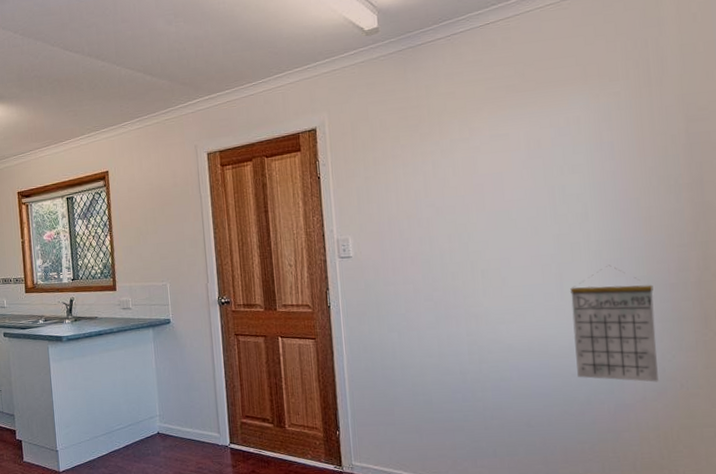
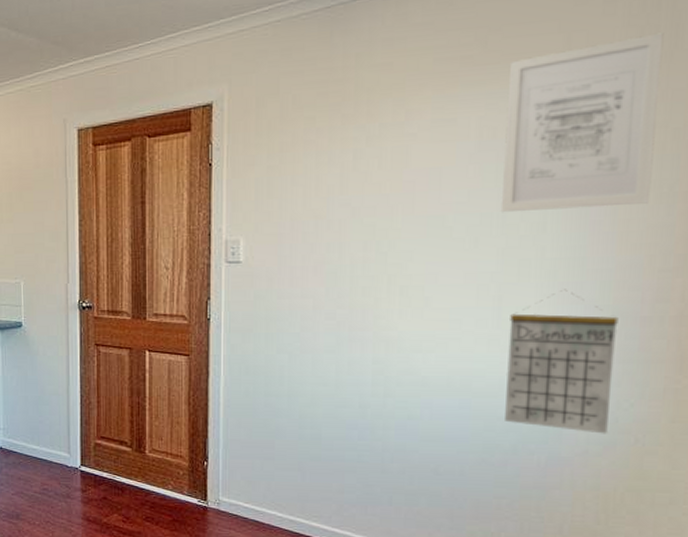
wall art: none [544,64,662,207] -> present [500,32,664,213]

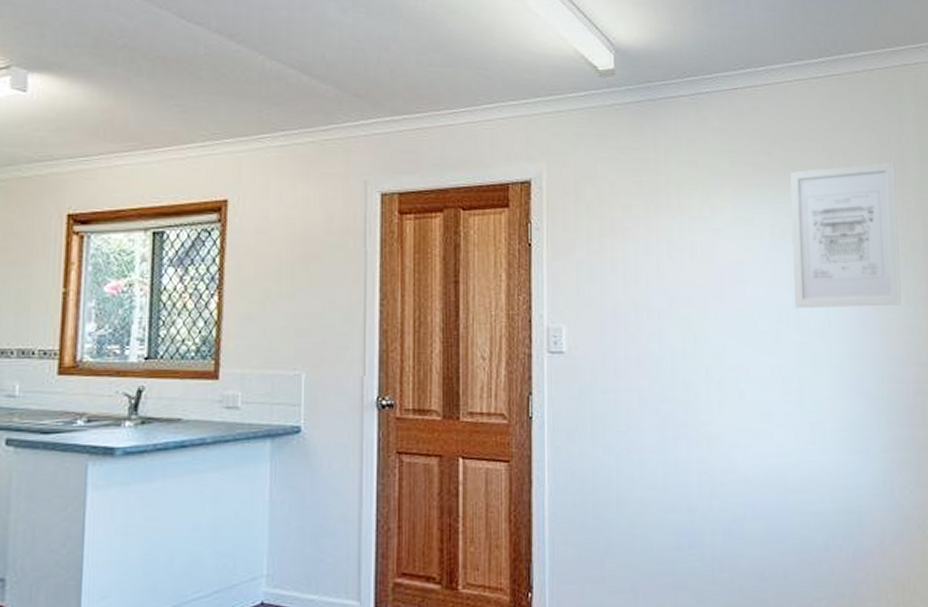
calendar: present [505,289,618,434] -> none [811,382,896,523]

